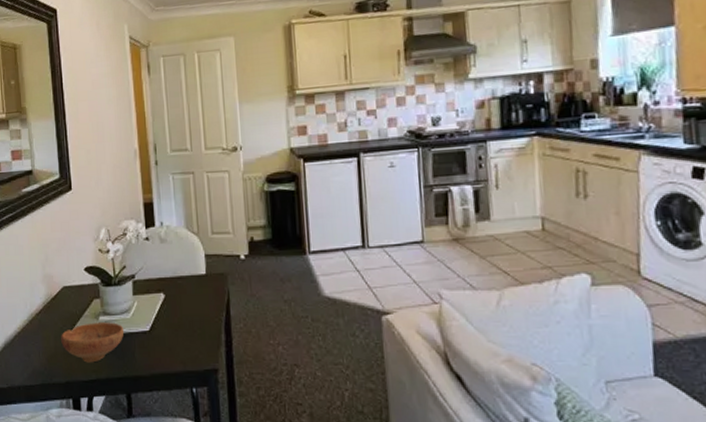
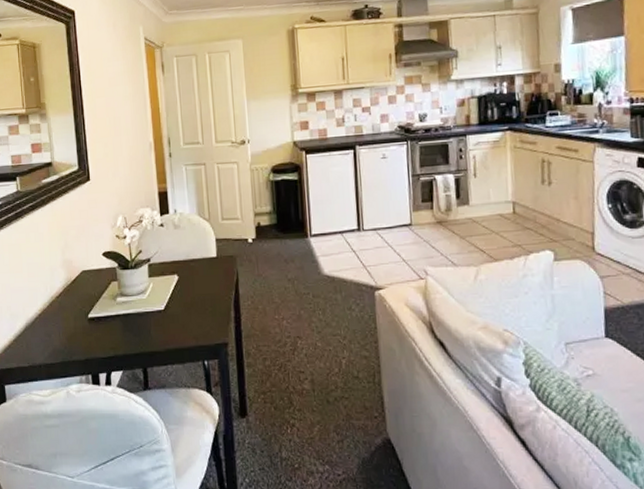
bowl: present [61,322,124,363] -> none [80,303,141,341]

